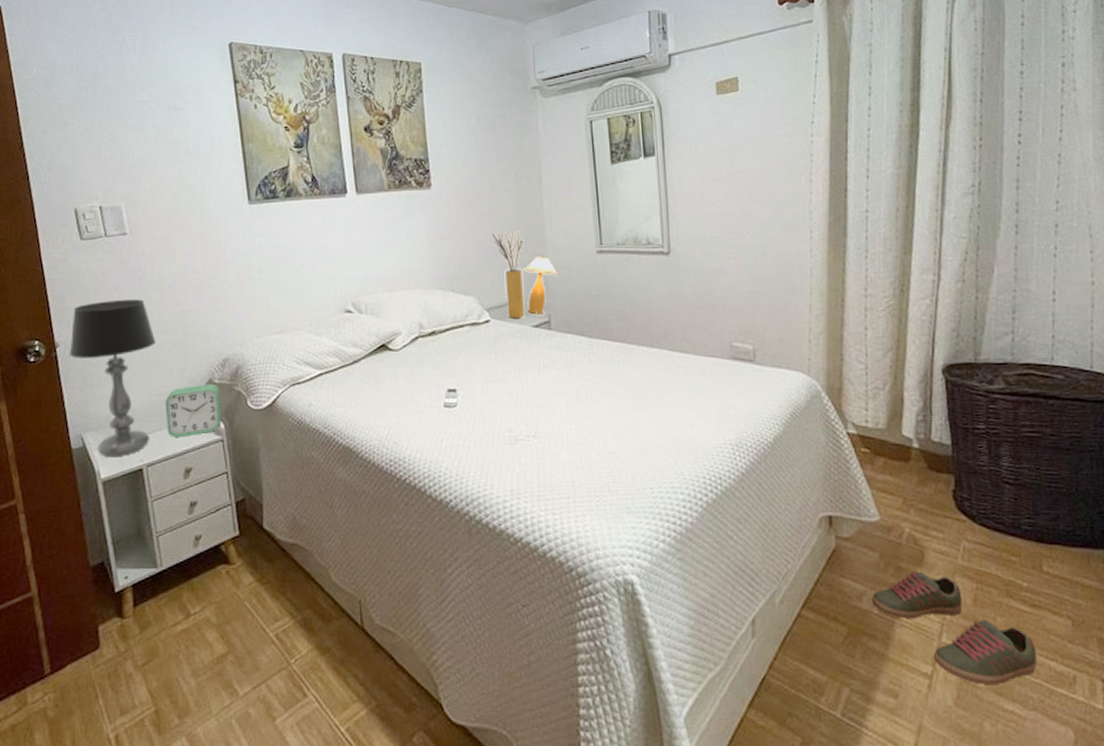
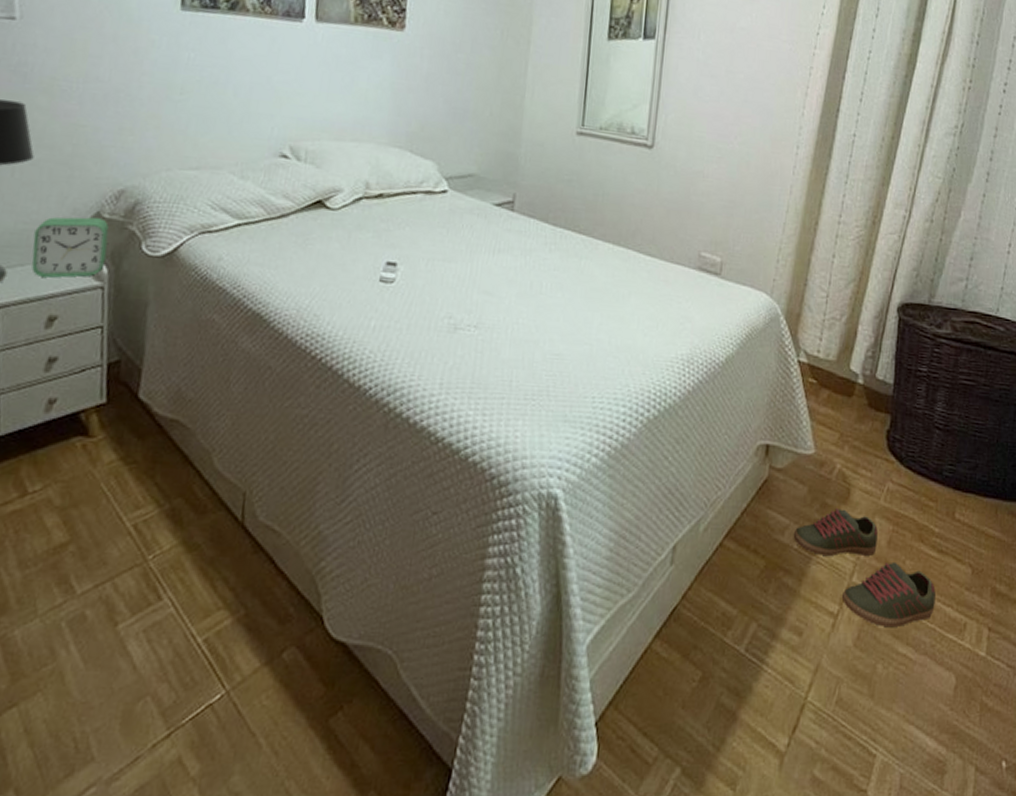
vase: present [492,230,525,319] -> none [465,93,499,194]
table lamp: present [524,253,557,315] -> none [491,124,530,193]

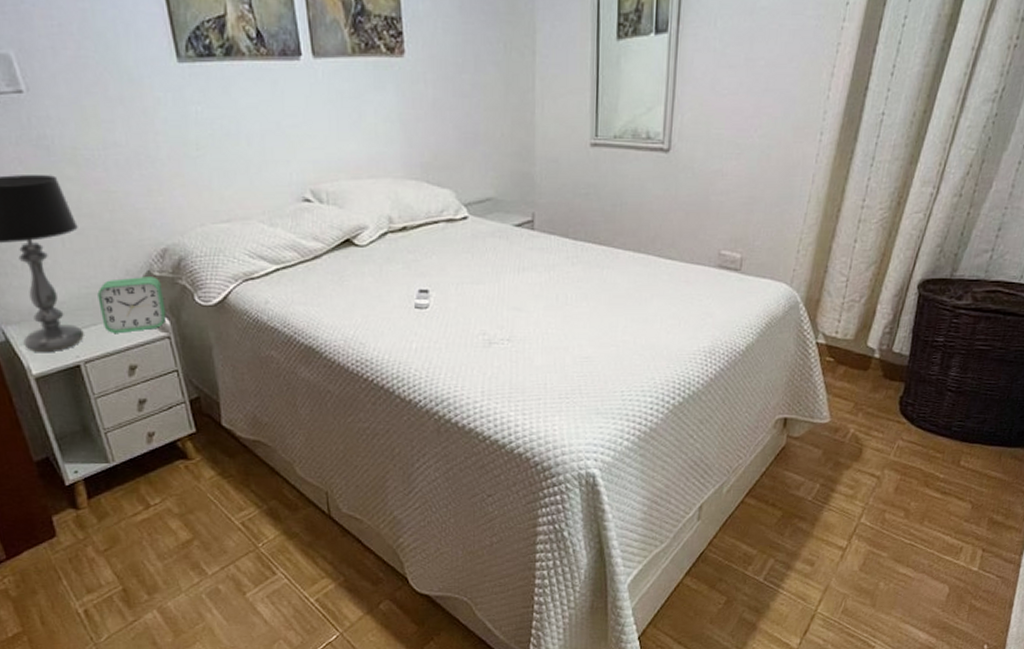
shoe: present [793,508,936,628] -> none [808,465,937,555]

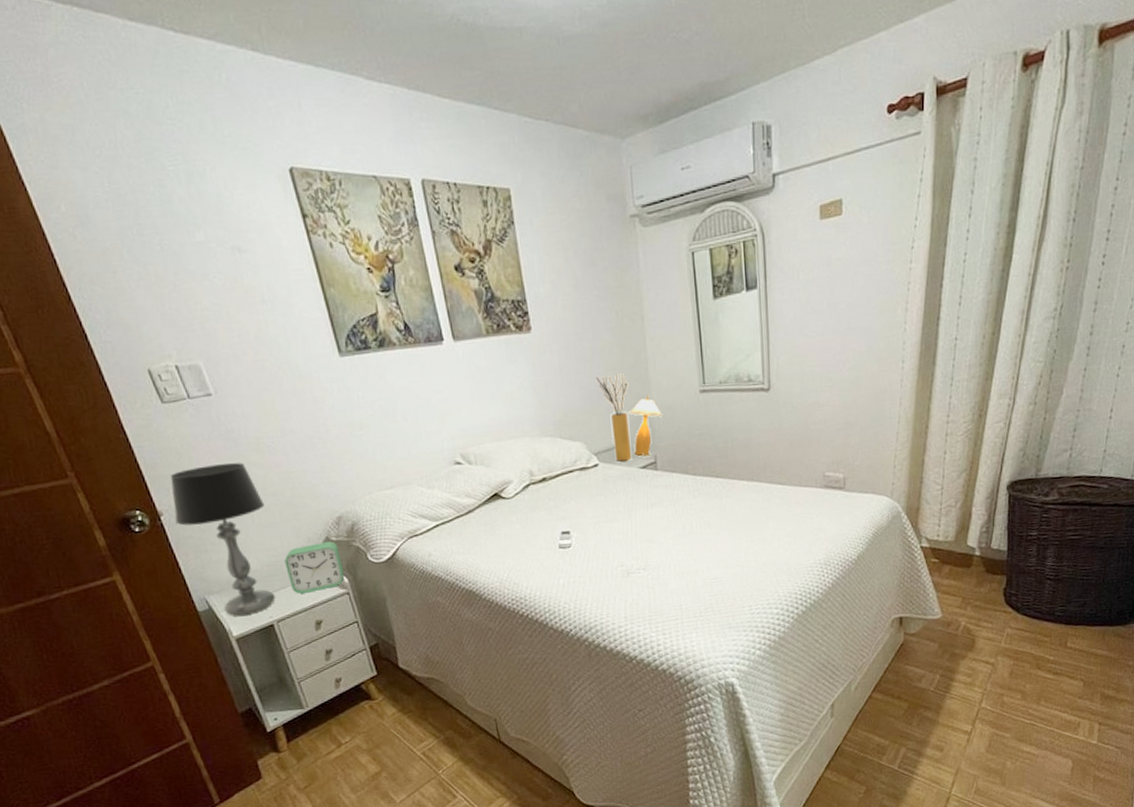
vase: none [474,113,509,216] -> present [596,372,632,462]
table lamp: none [509,142,545,213] -> present [630,394,662,457]

